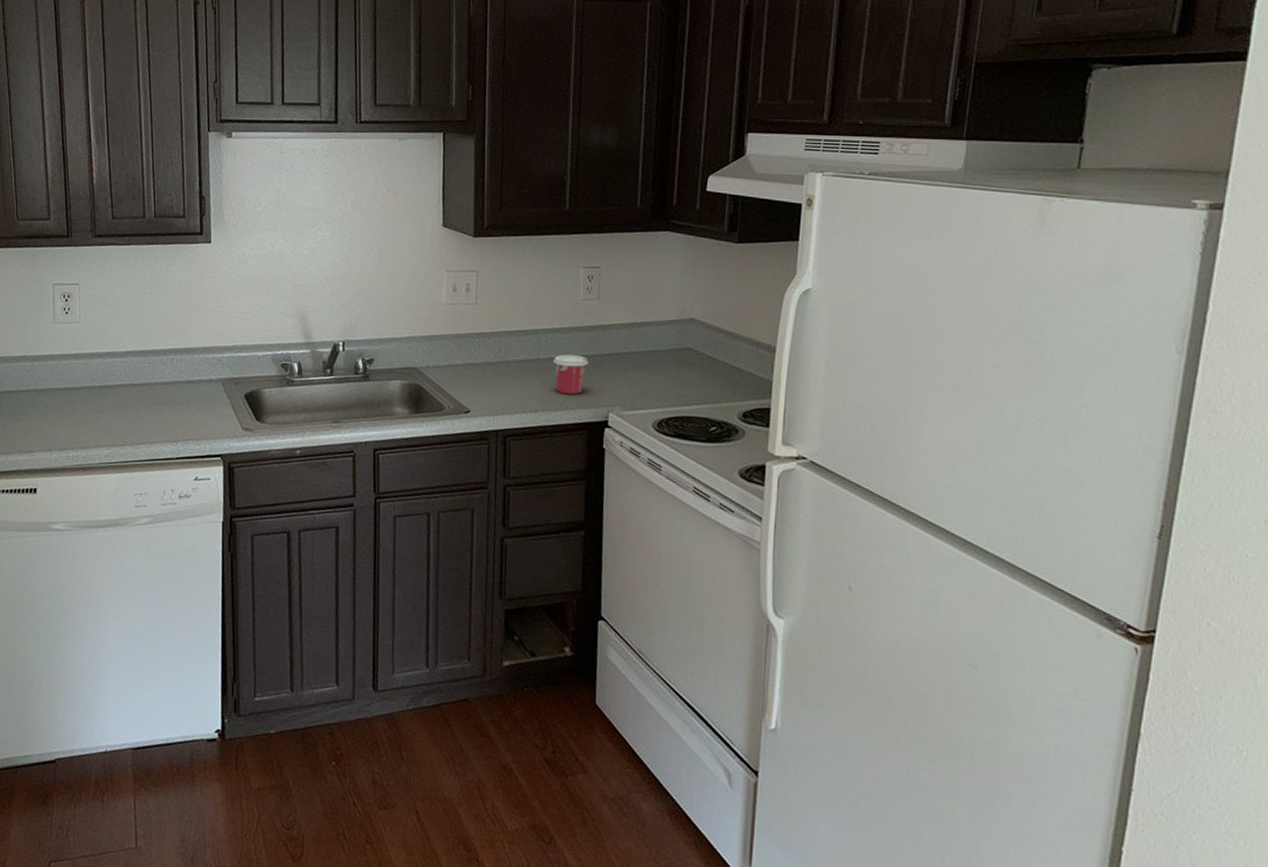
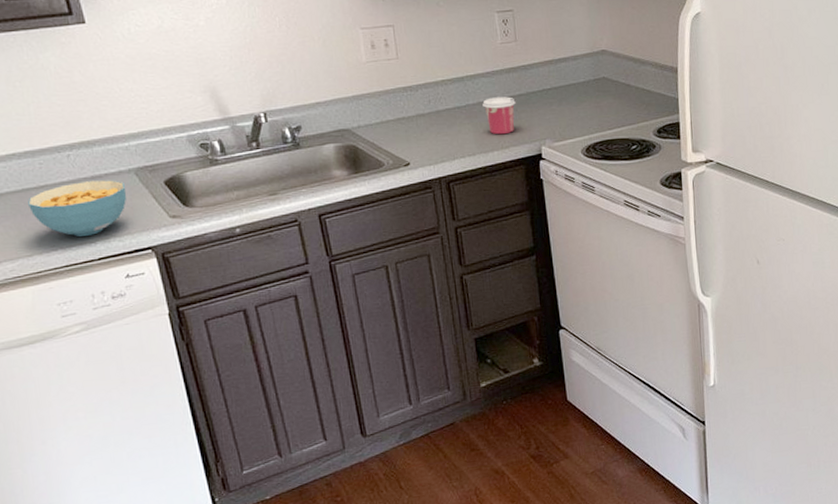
cereal bowl: none [132,384,212,435] -> present [28,180,126,237]

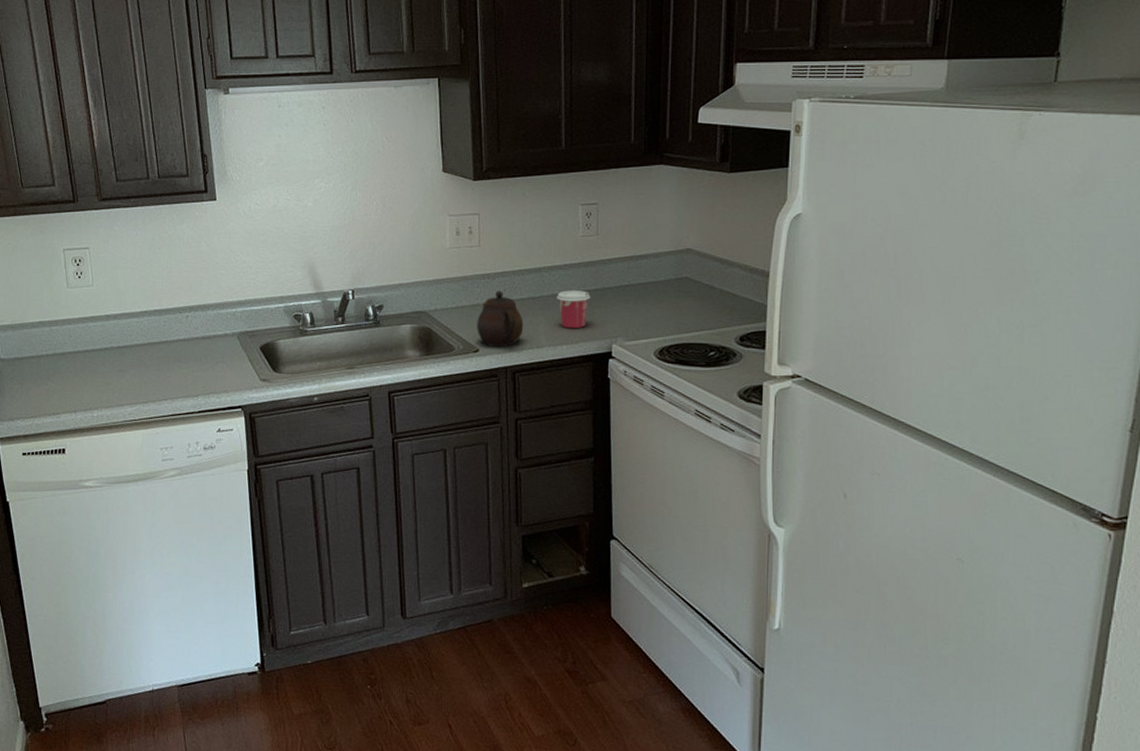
cereal bowl: present [28,180,126,237] -> none [151,341,228,390]
teapot: none [404,102,453,160] -> present [477,290,524,348]

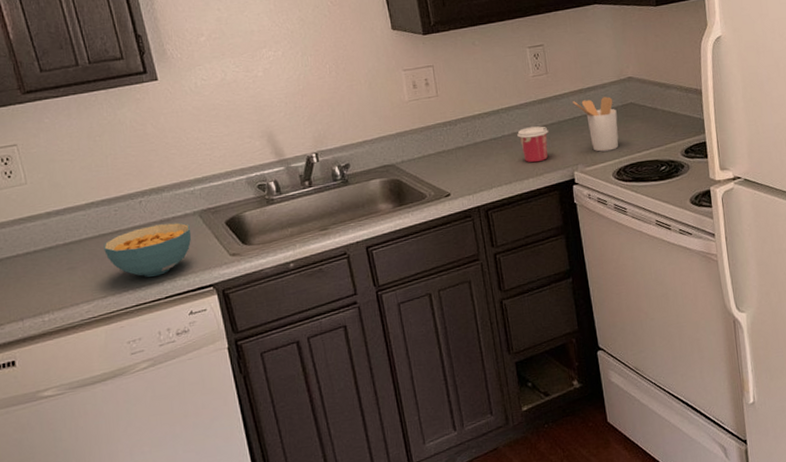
cereal bowl: none [151,341,228,390] -> present [104,222,191,277]
teapot: present [477,290,524,348] -> none [444,135,490,190]
utensil holder: none [621,267,668,327] -> present [573,96,619,152]

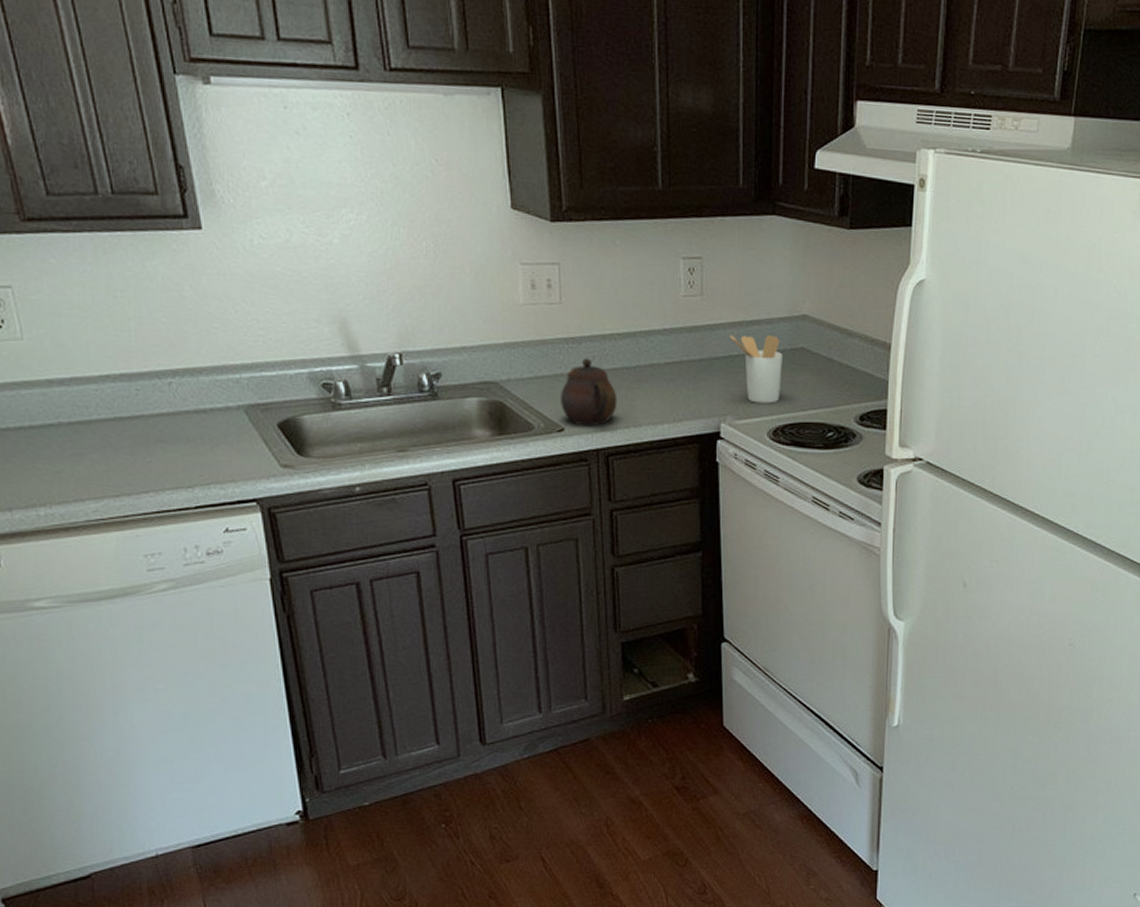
cereal bowl: present [104,222,191,277] -> none [120,415,232,479]
teapot: none [444,135,490,190] -> present [561,358,618,427]
cup: present [517,126,549,163] -> none [656,360,695,405]

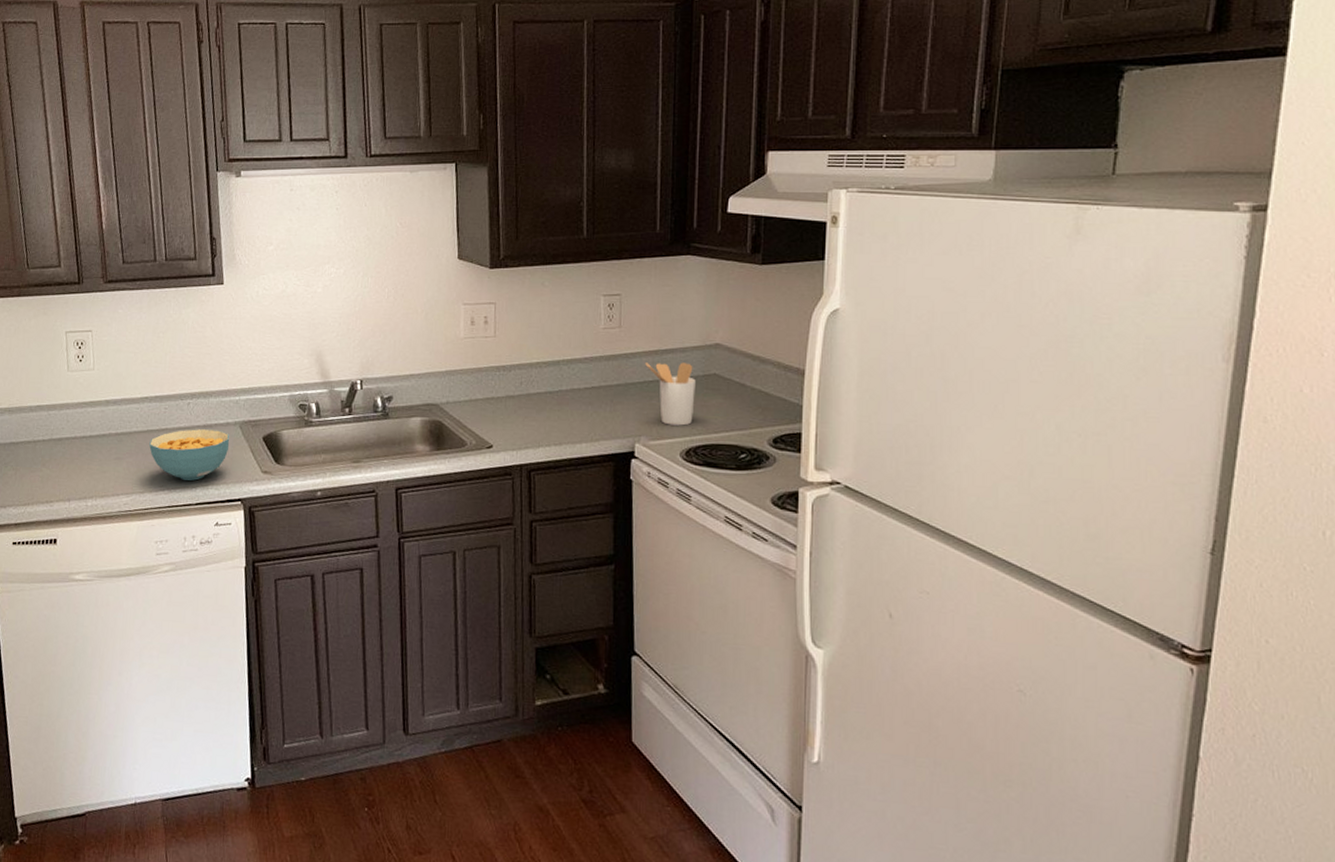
cereal bowl: none [120,415,232,479] -> present [149,429,229,481]
teapot: present [561,358,618,427] -> none [491,384,541,444]

